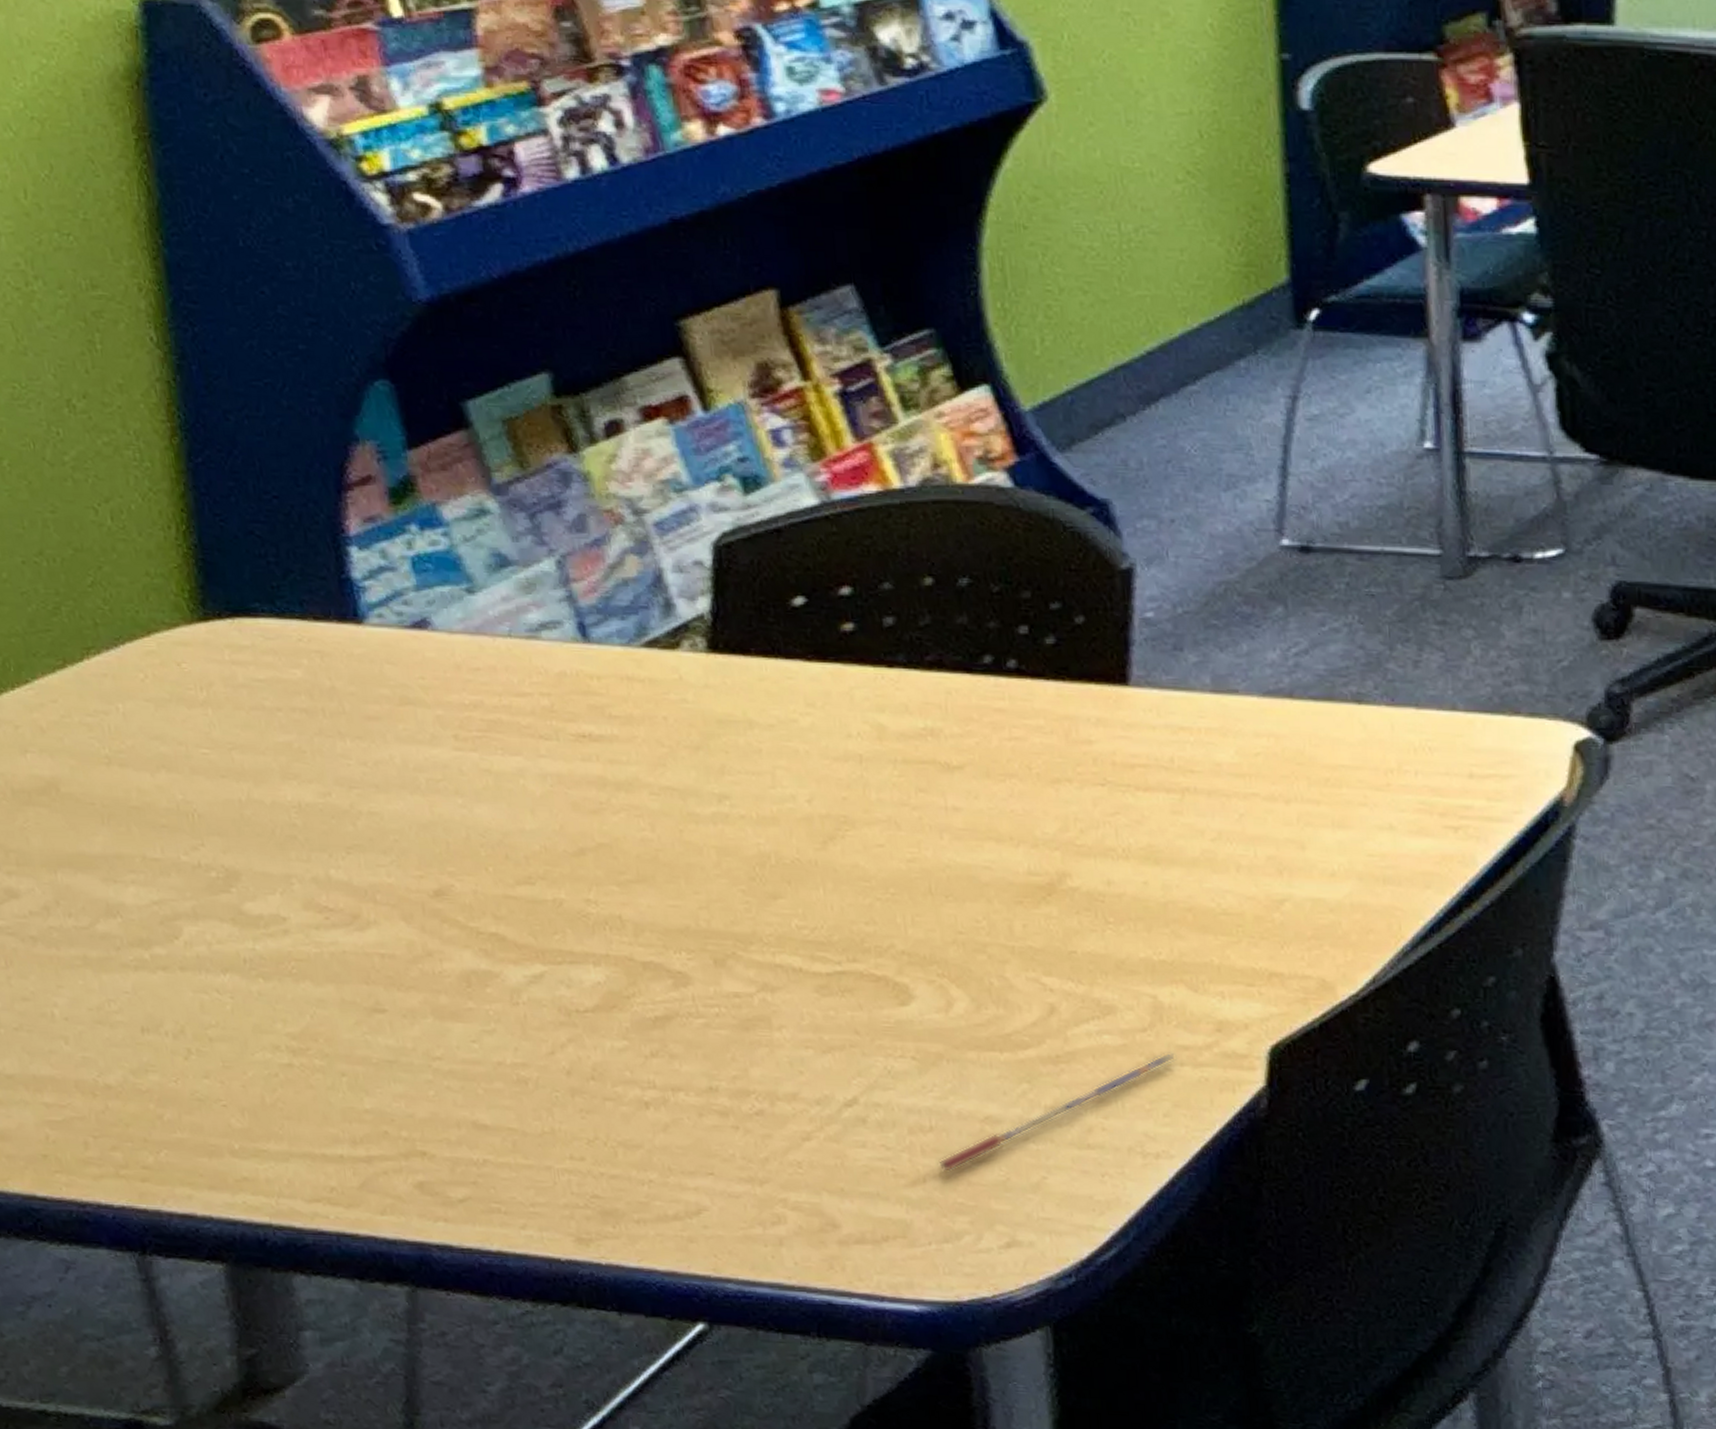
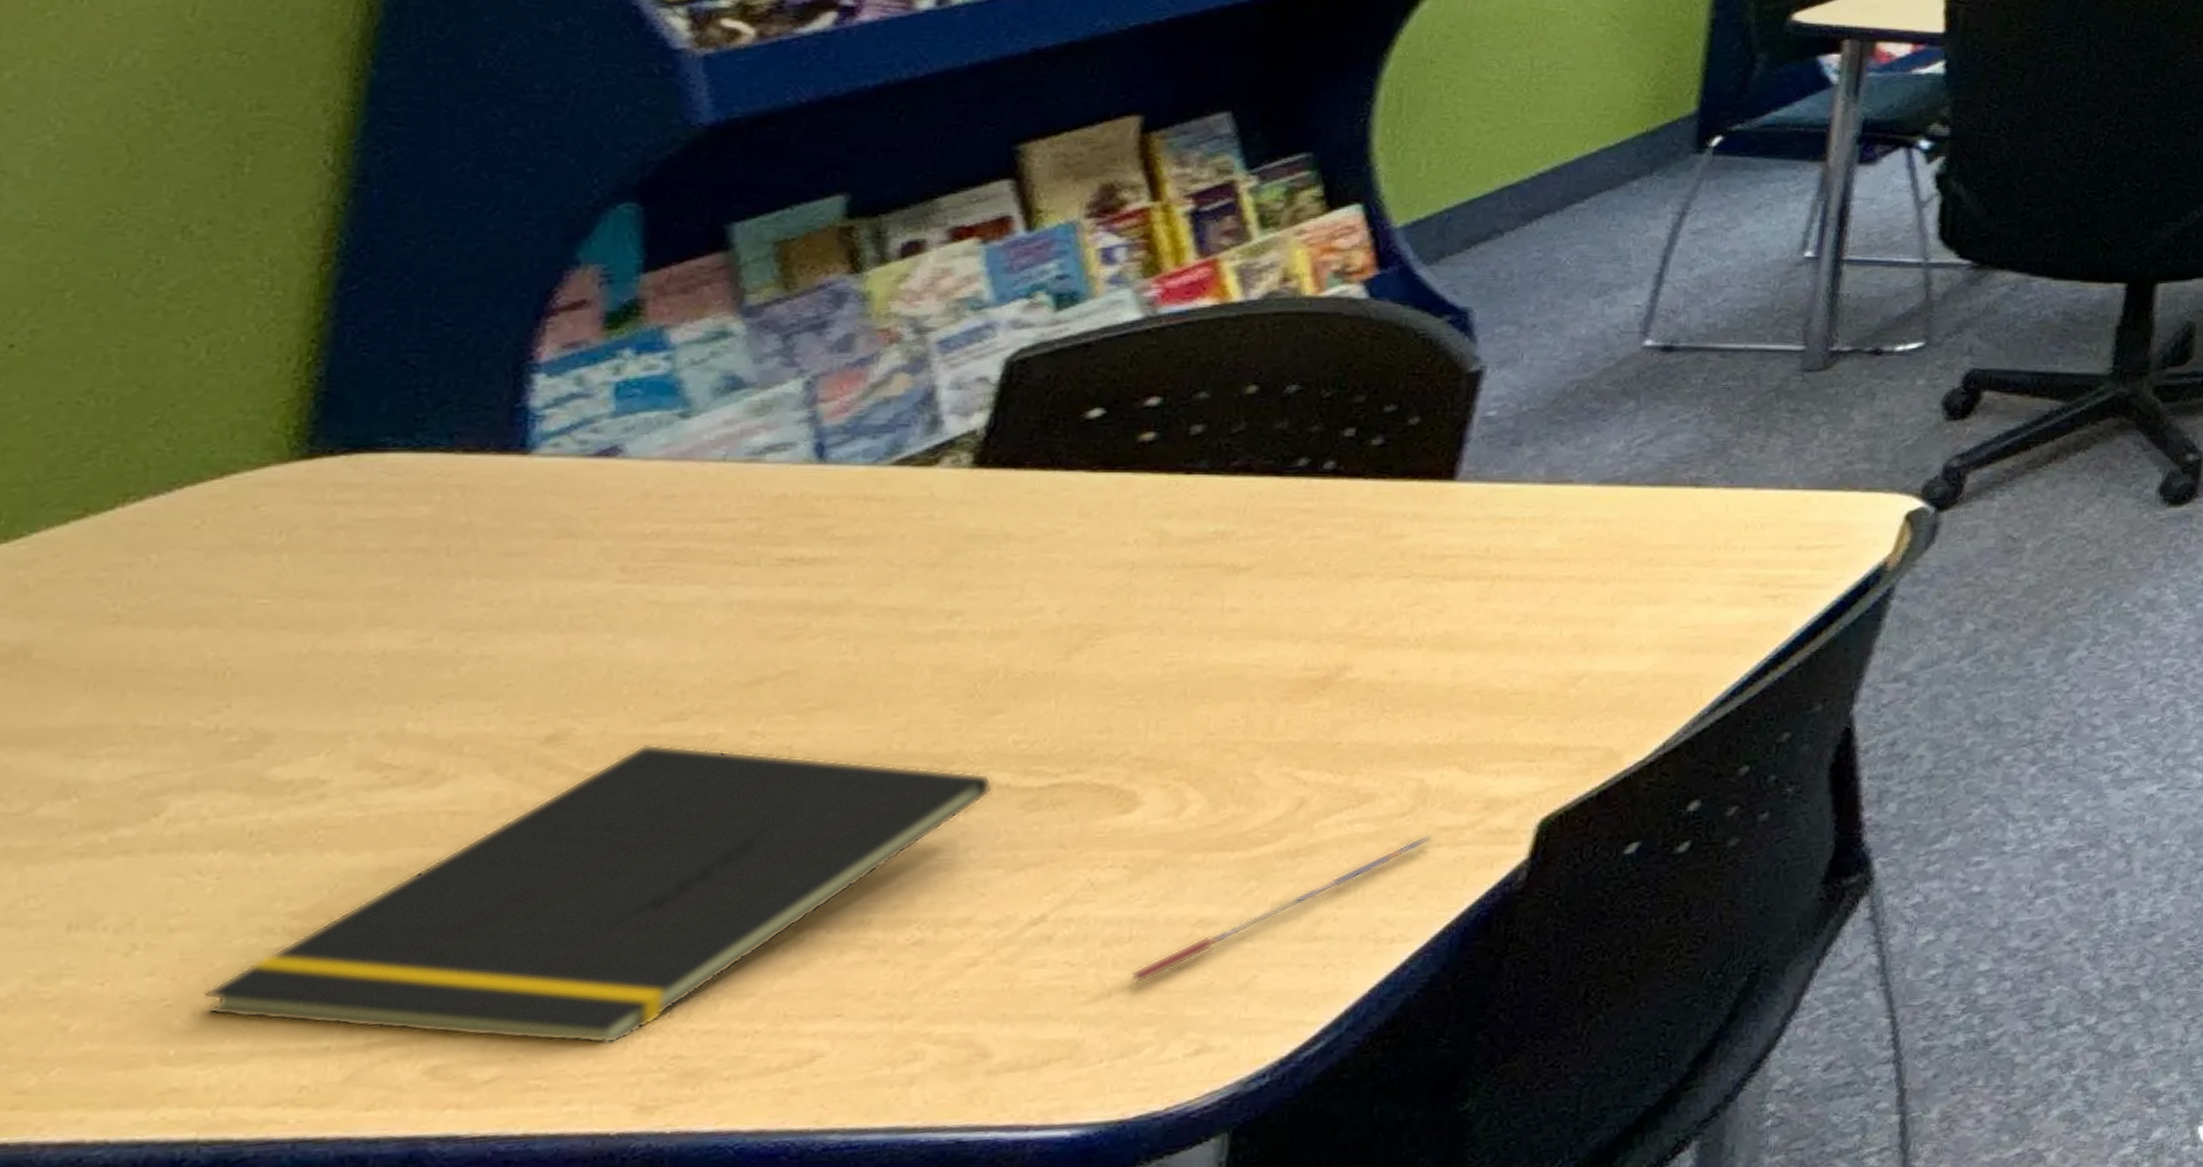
notepad: none [246,904,789,1179] -> present [204,744,993,1045]

